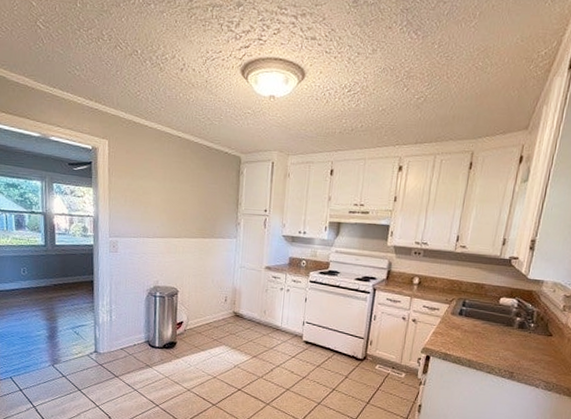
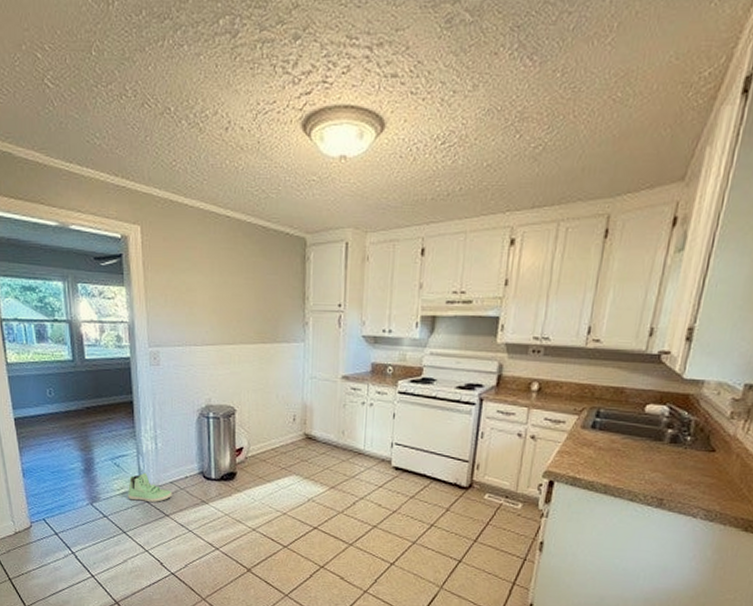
sneaker: none [84,340,122,365] -> present [128,472,173,502]

